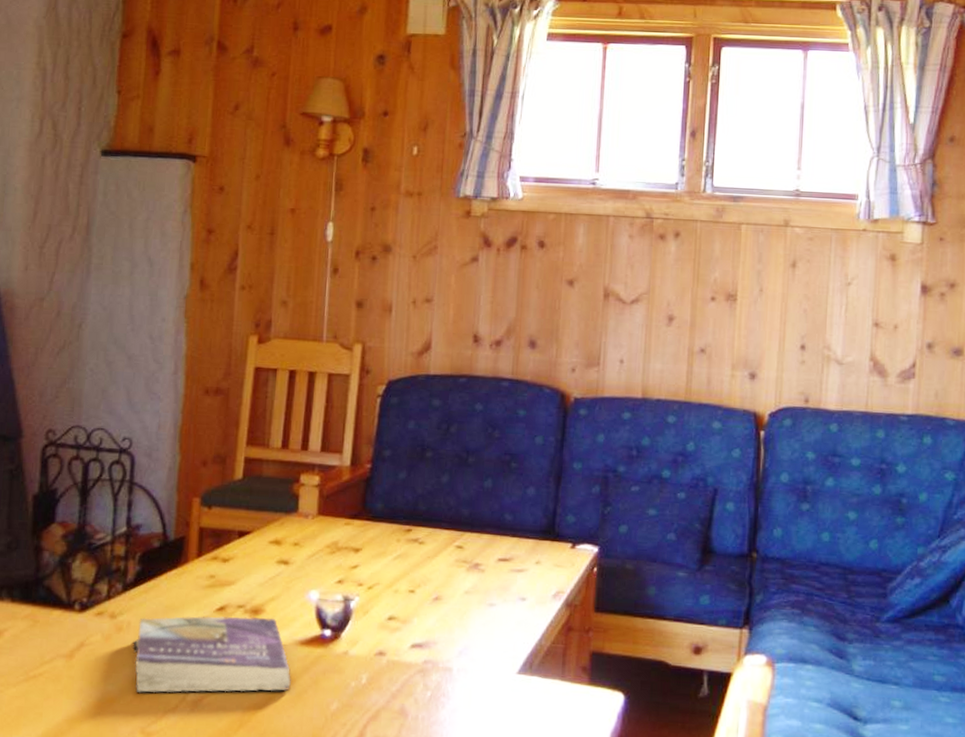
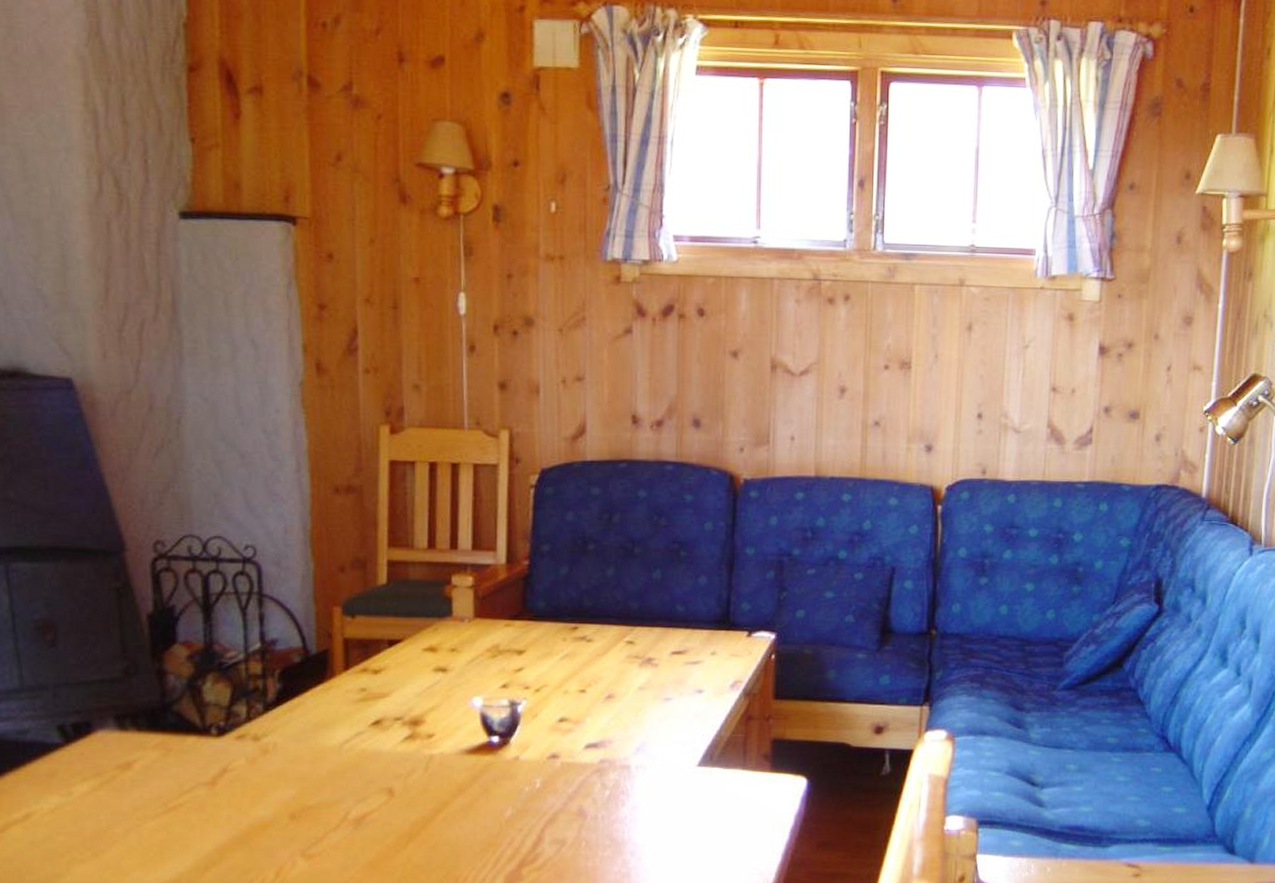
book: present [132,616,291,694] -> none [282,728,460,816]

